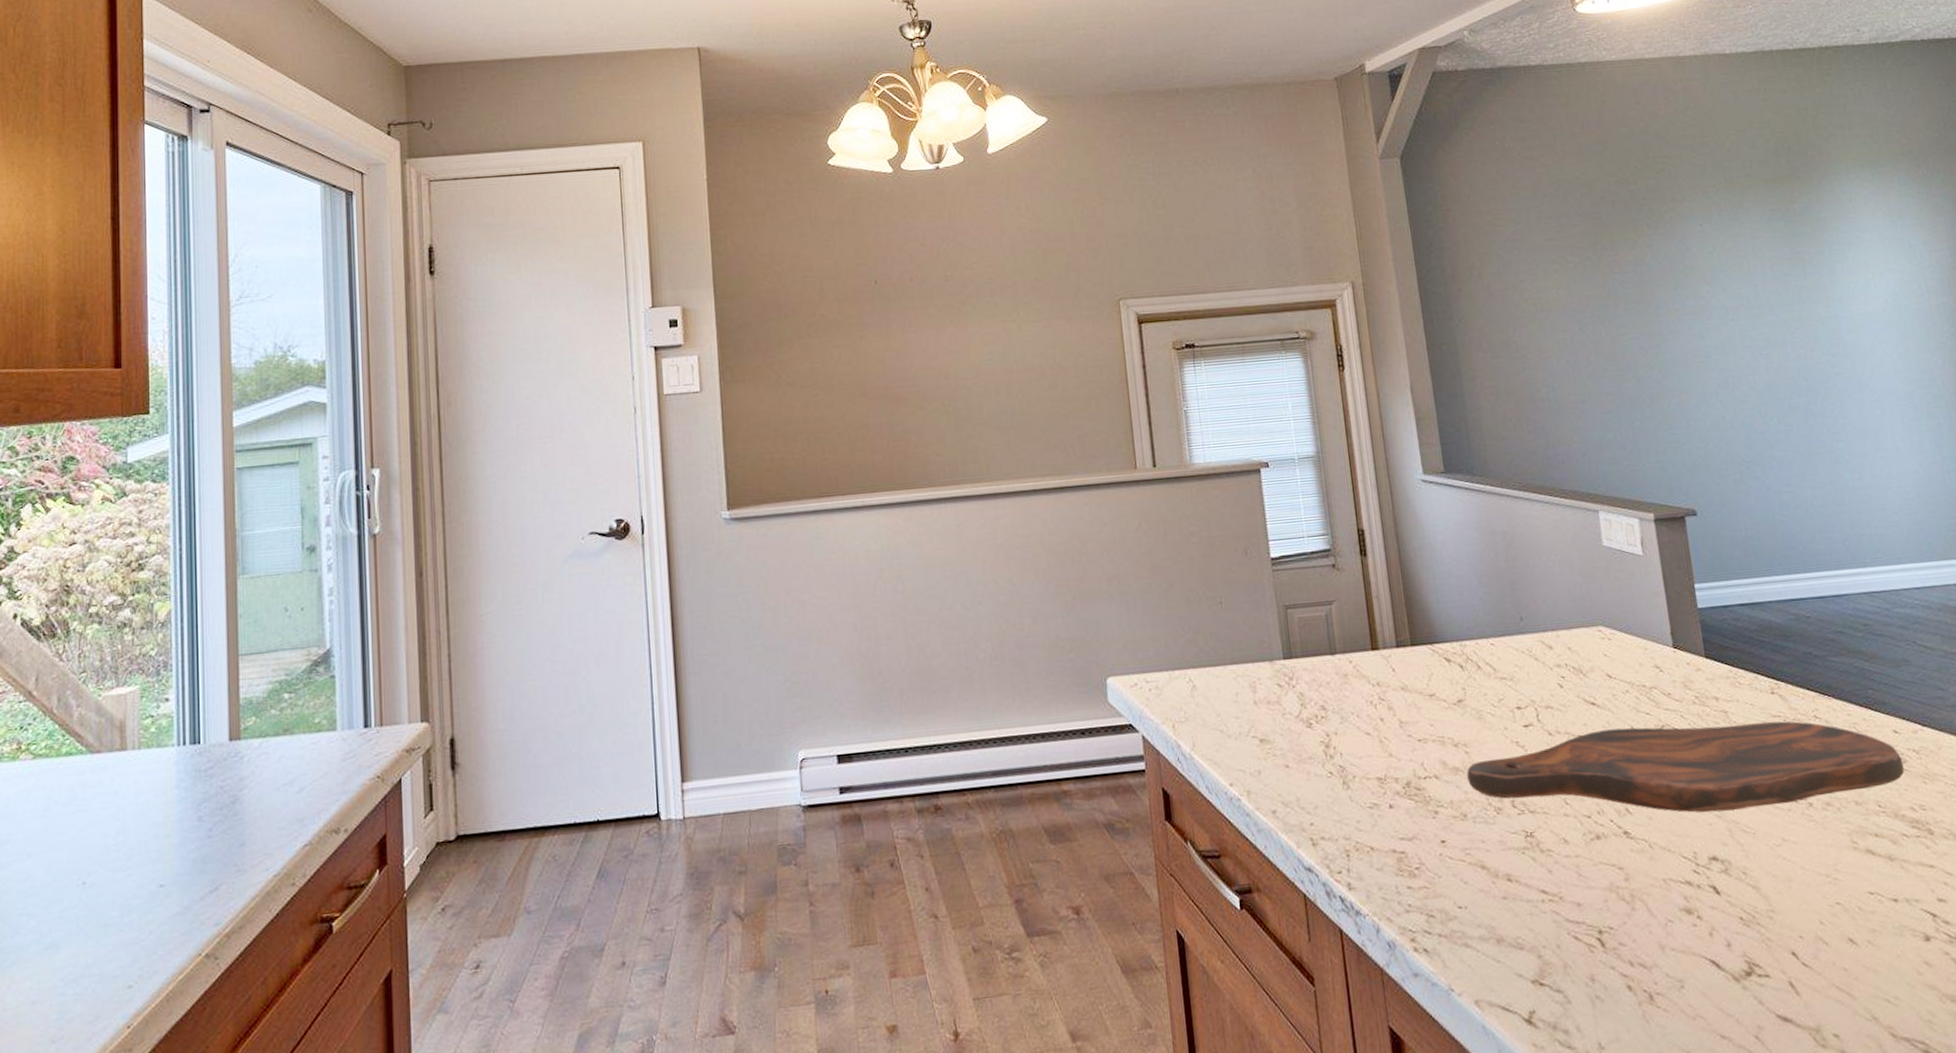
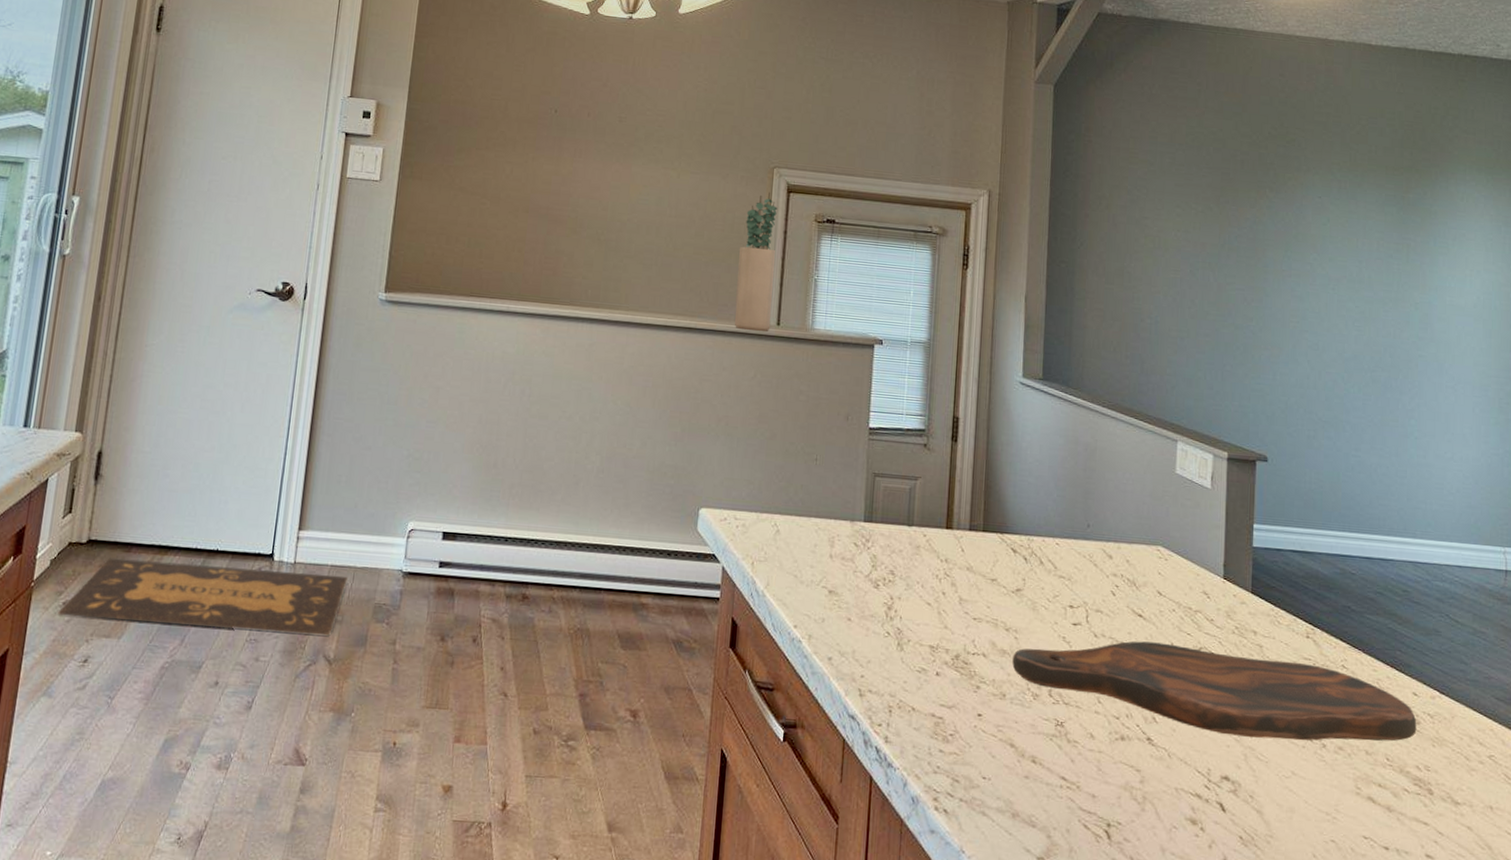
doormat: none [438,822,744,923] -> present [57,558,348,636]
vase: none [1099,326,1147,480] -> present [734,192,777,333]

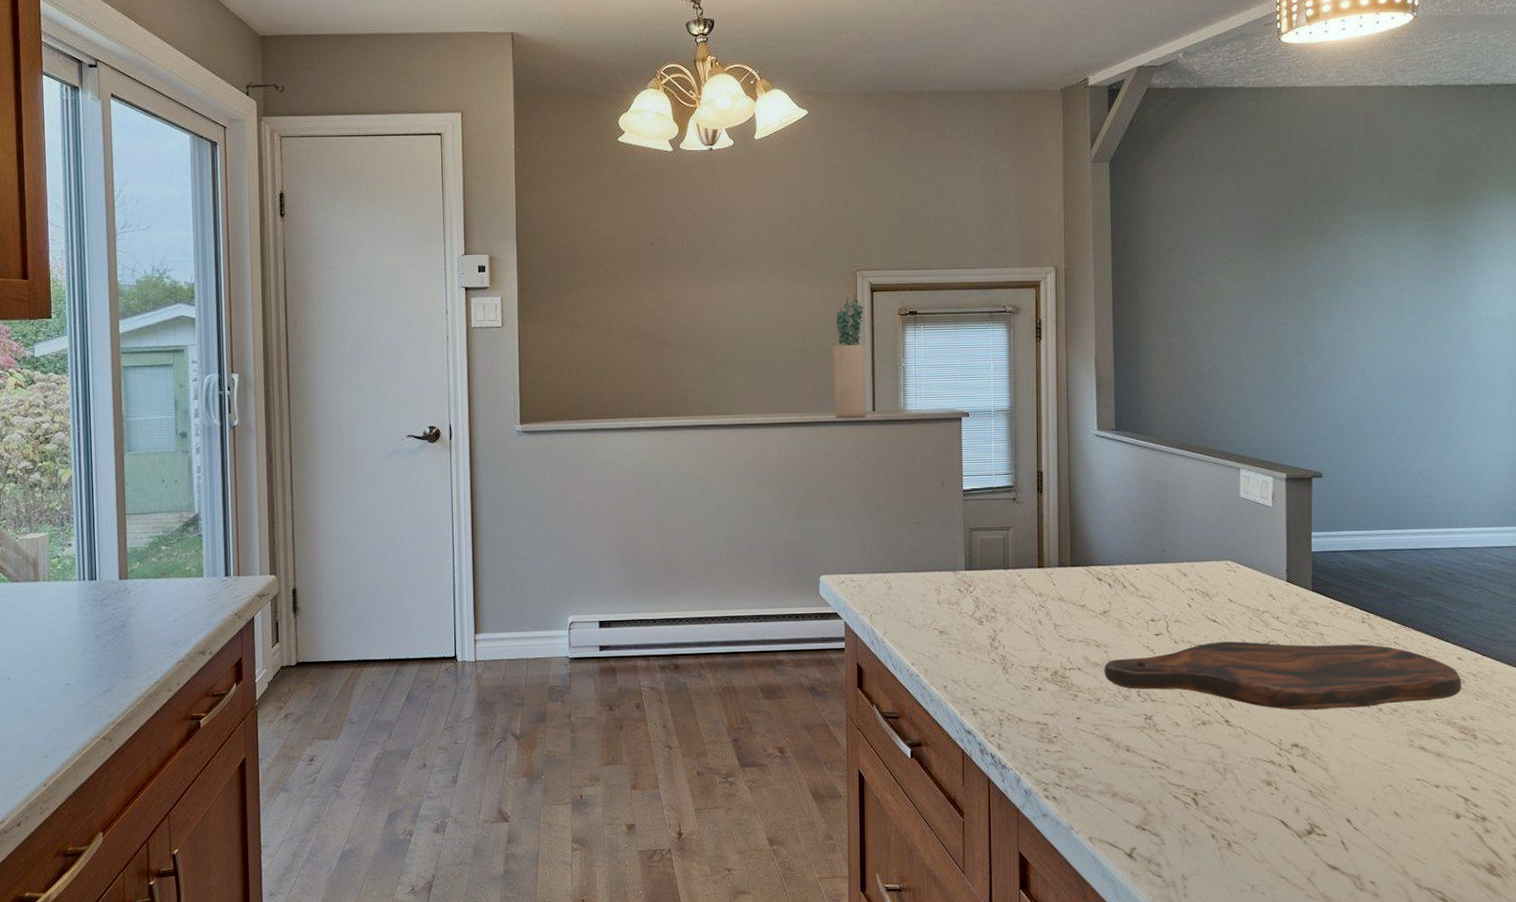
doormat: present [57,558,348,636] -> none [281,667,523,726]

